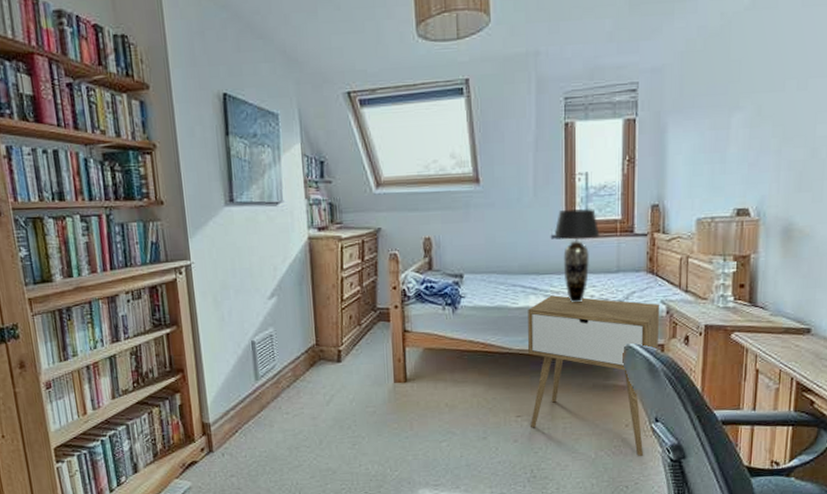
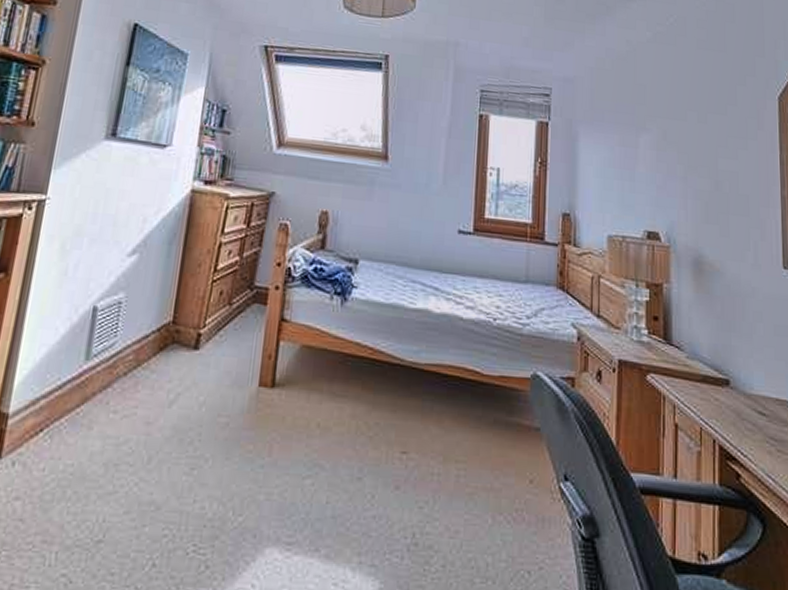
nightstand: present [528,295,660,456] -> none [417,299,571,528]
table lamp: present [554,209,600,303] -> none [461,204,509,313]

